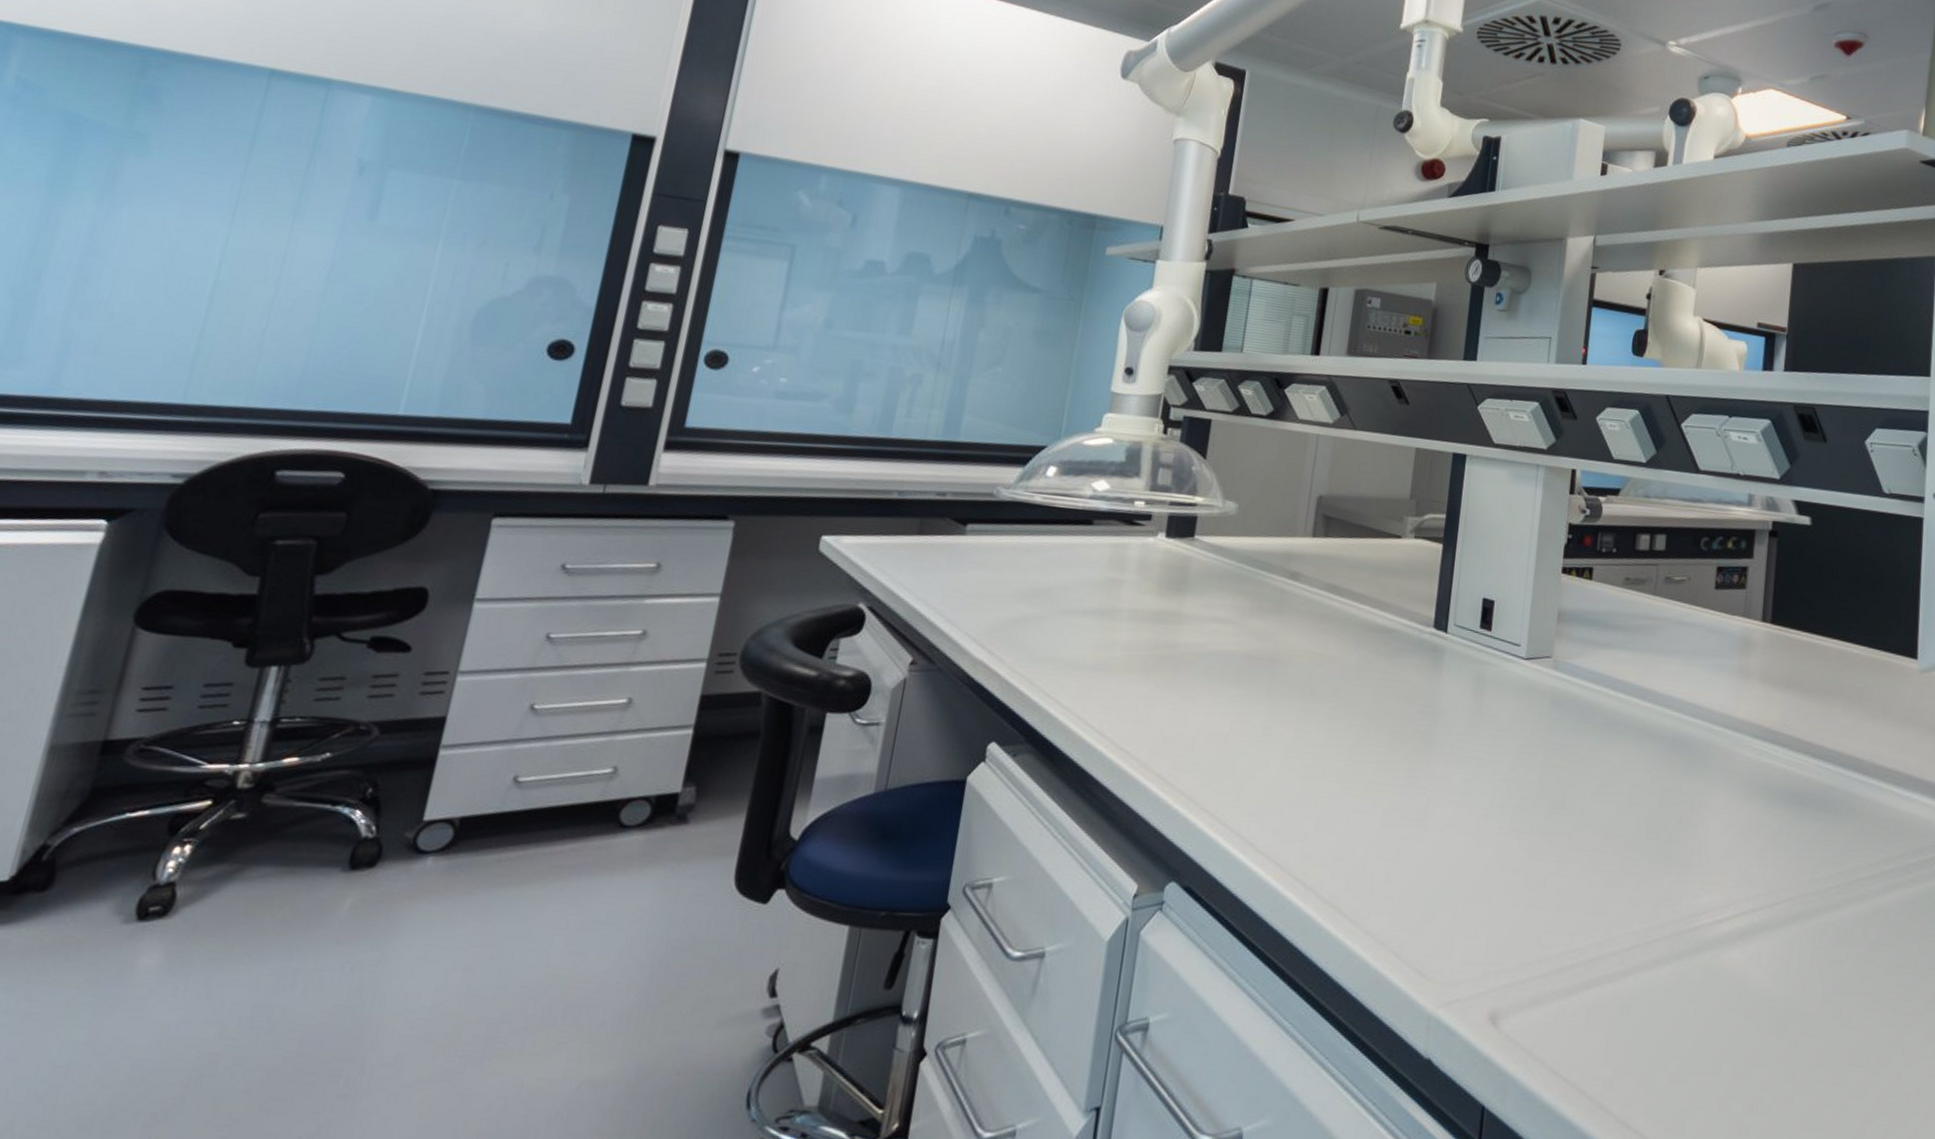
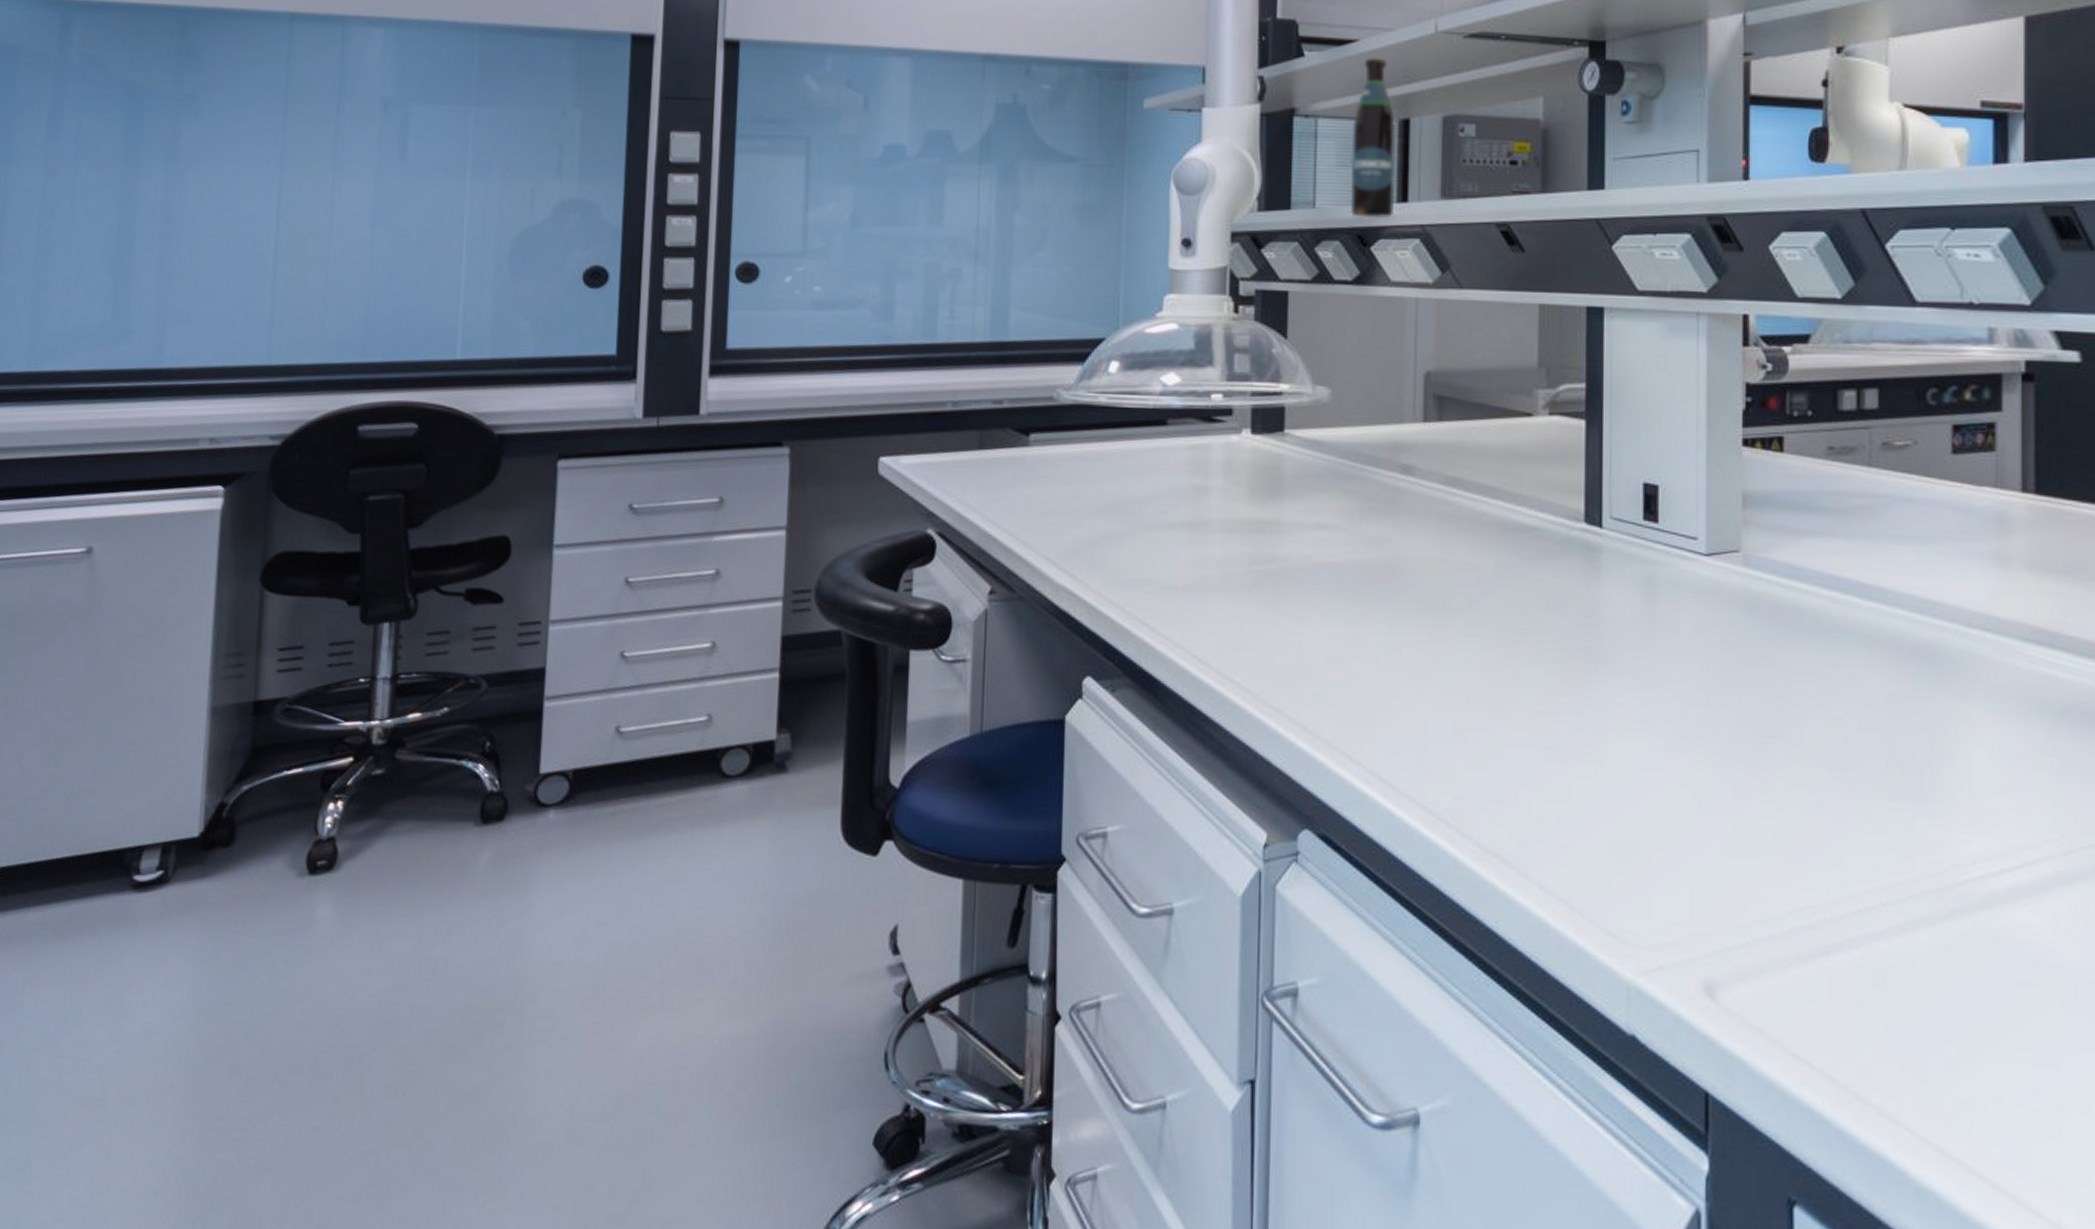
bottle: none [1272,235,1317,367] -> present [1350,58,1396,219]

